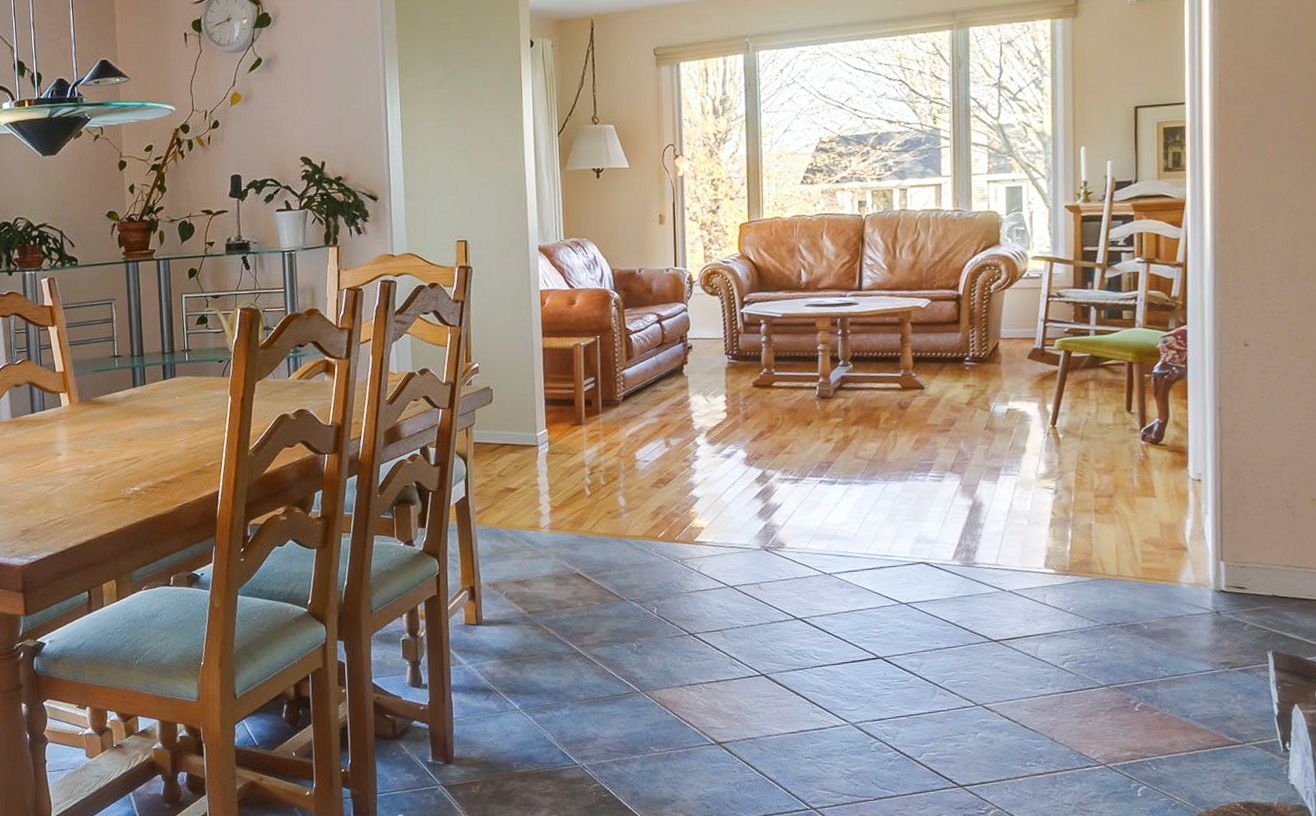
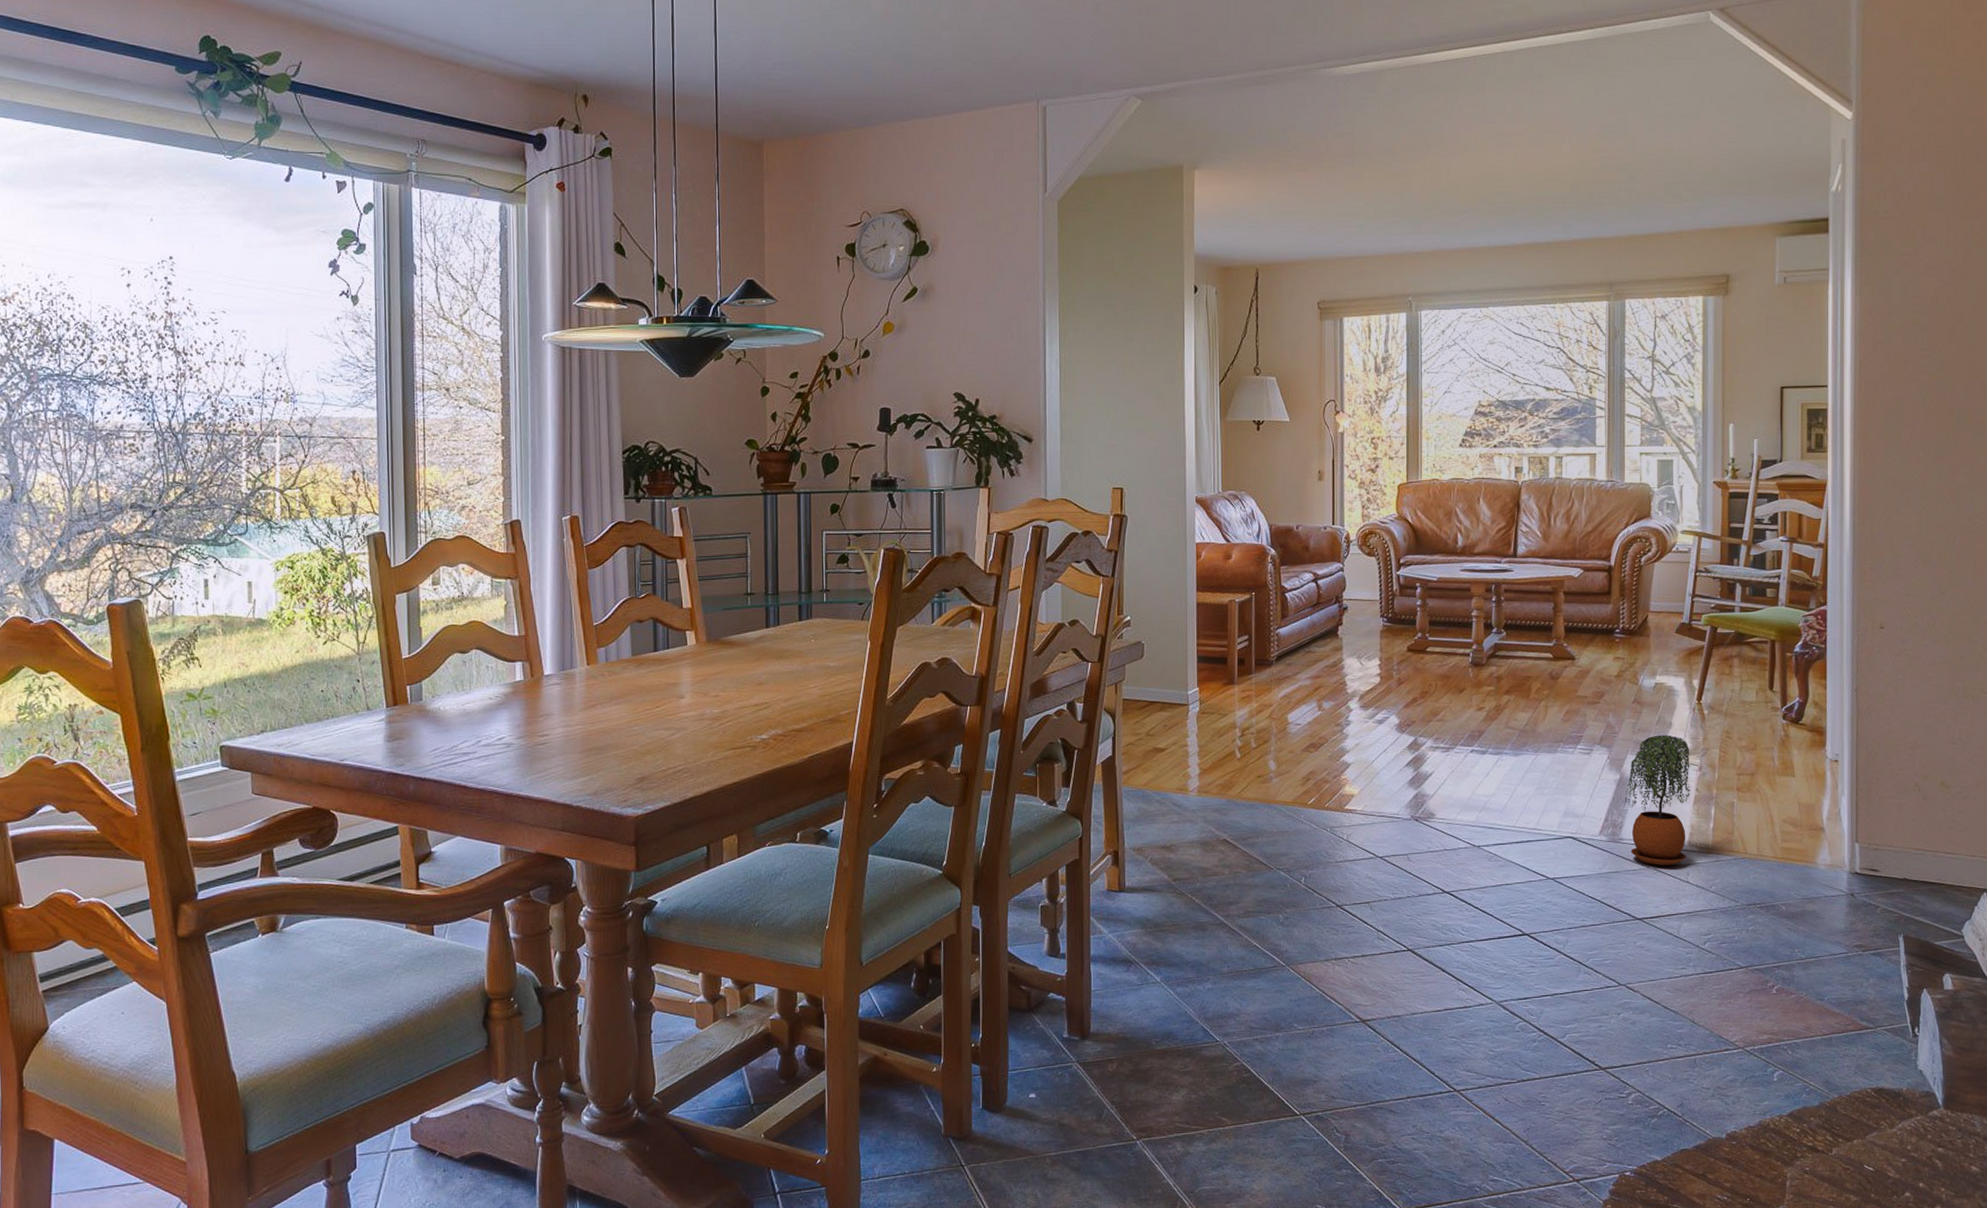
potted plant: none [977,459,1046,589] -> present [1624,735,1690,866]

